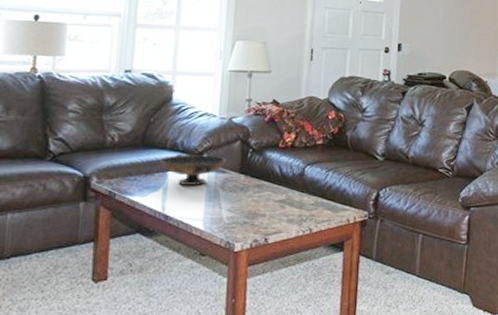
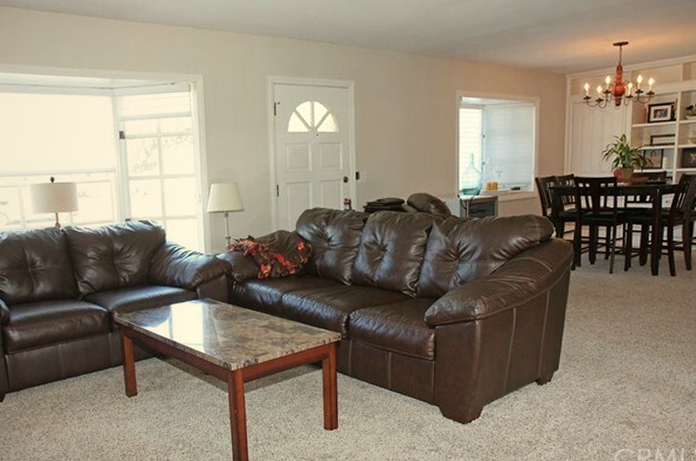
decorative bowl: present [160,154,226,185] -> none [163,289,216,316]

